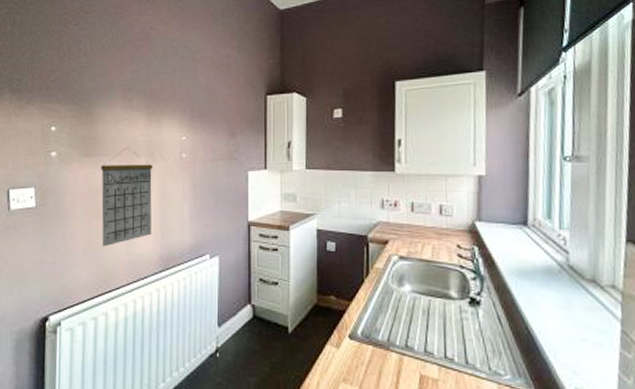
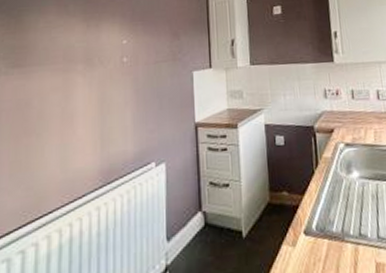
calendar: present [101,147,152,247] -> none [32,55,91,167]

